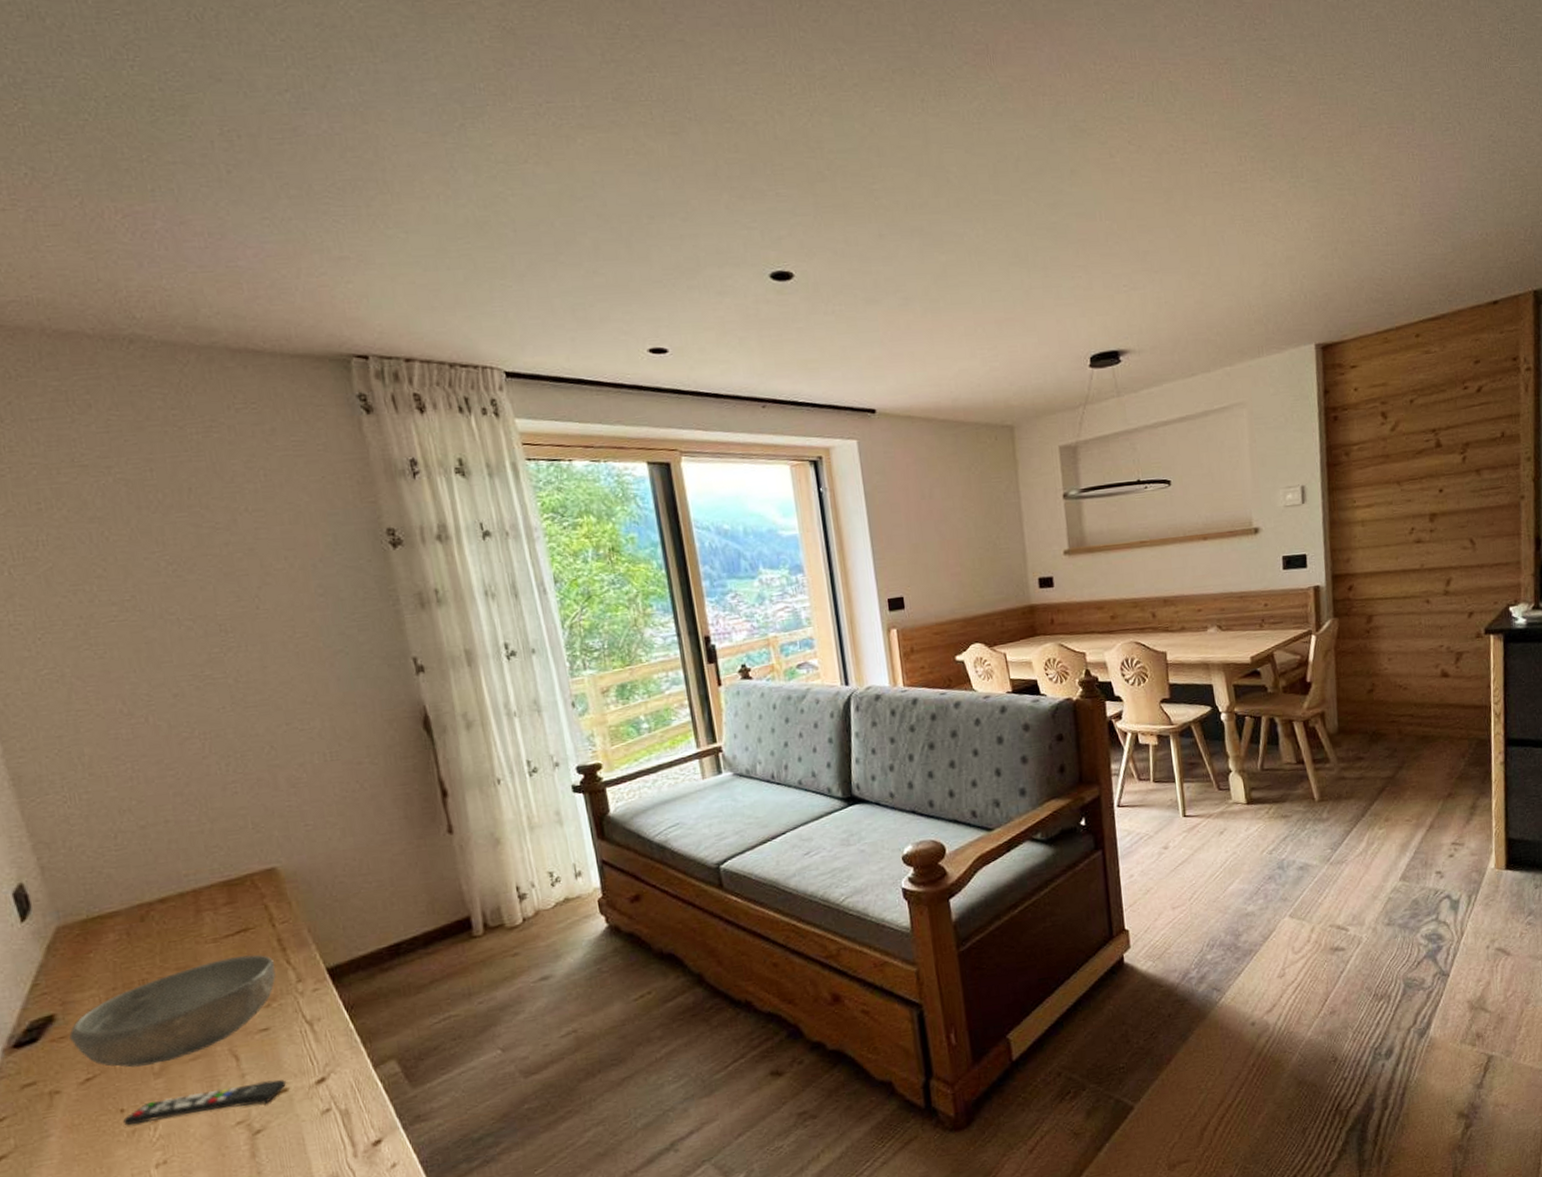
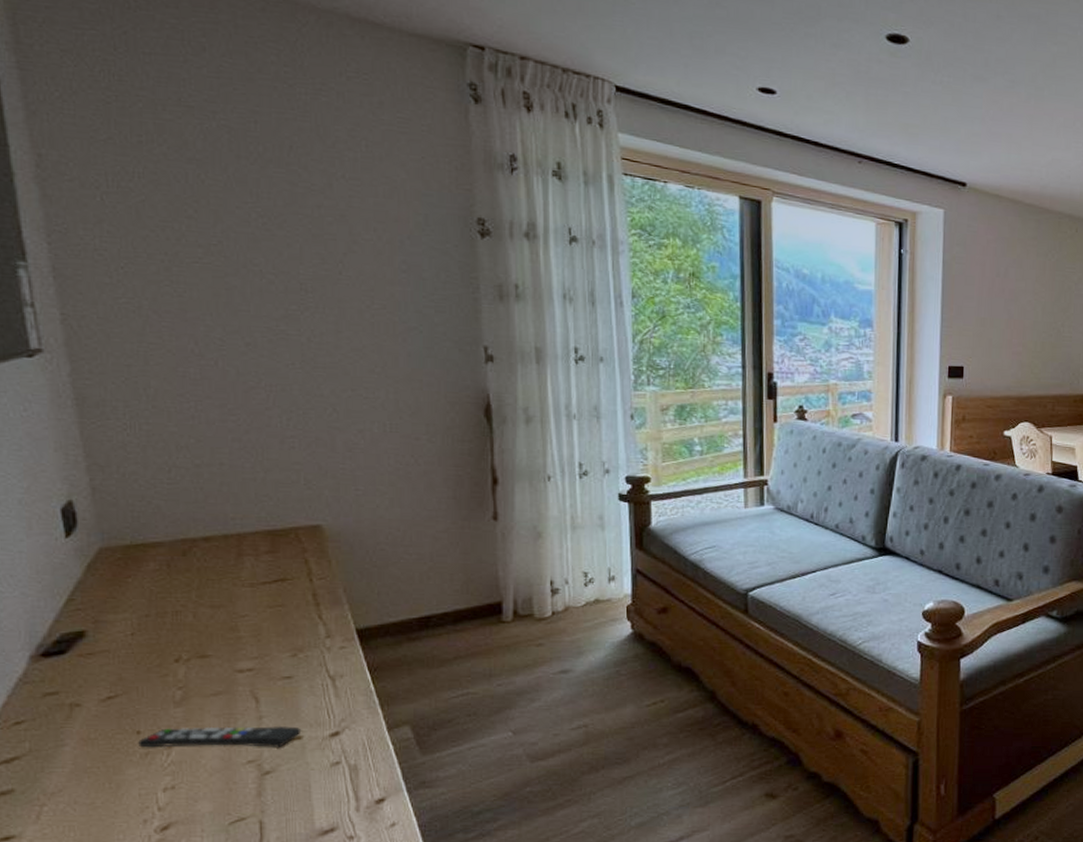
bowl: present [69,954,276,1068] -> none [97,604,306,693]

